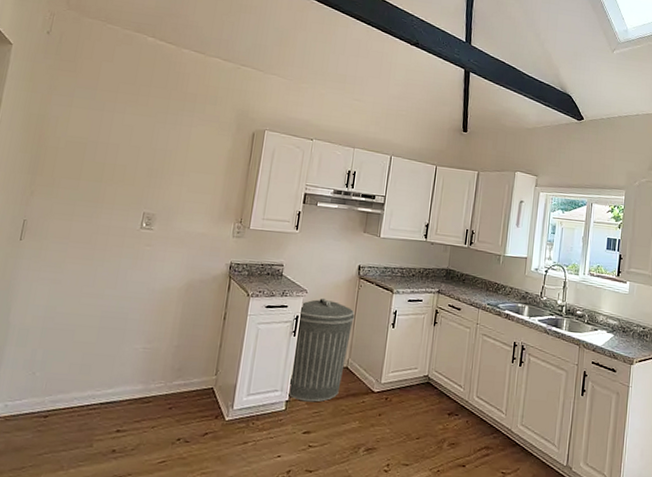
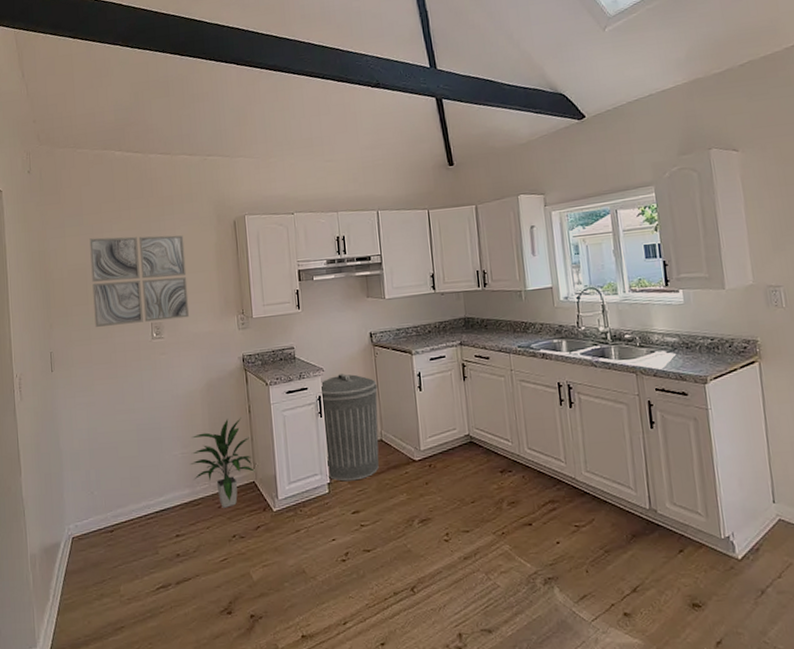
wall art: none [82,115,199,215] -> present [89,235,190,327]
indoor plant: none [149,322,218,410] -> present [190,418,255,508]

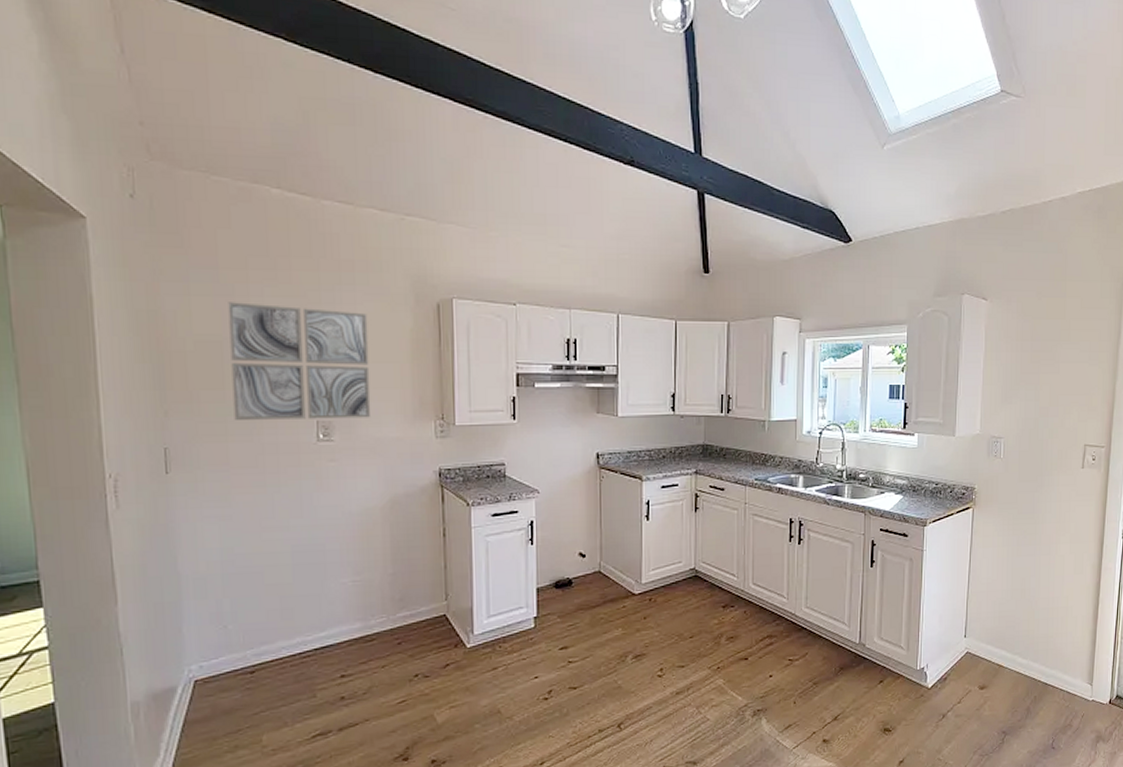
indoor plant: present [190,418,255,508] -> none [364,542,447,644]
trash can: present [321,373,379,482] -> none [533,496,600,615]

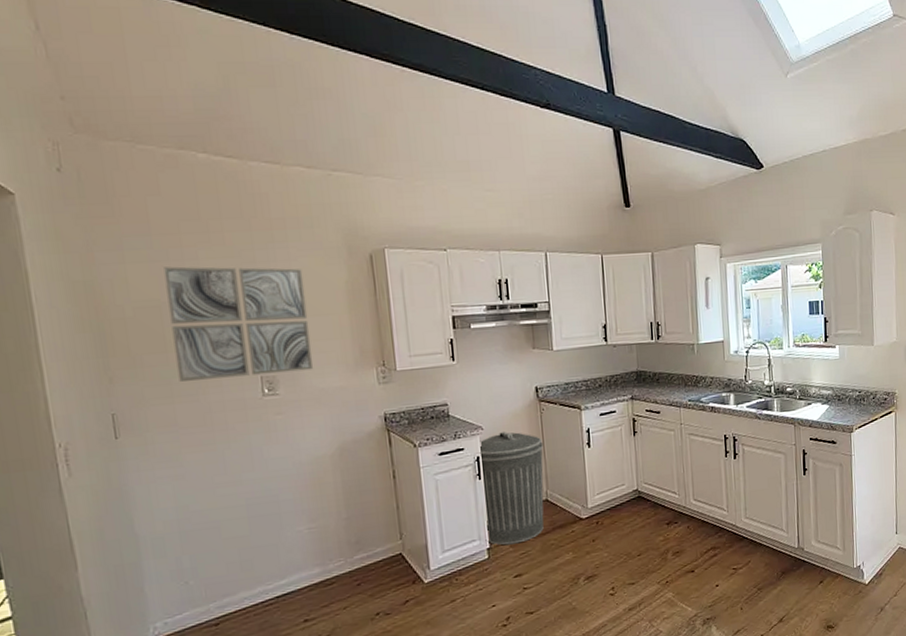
trash can: none [533,496,600,615] -> present [480,431,544,545]

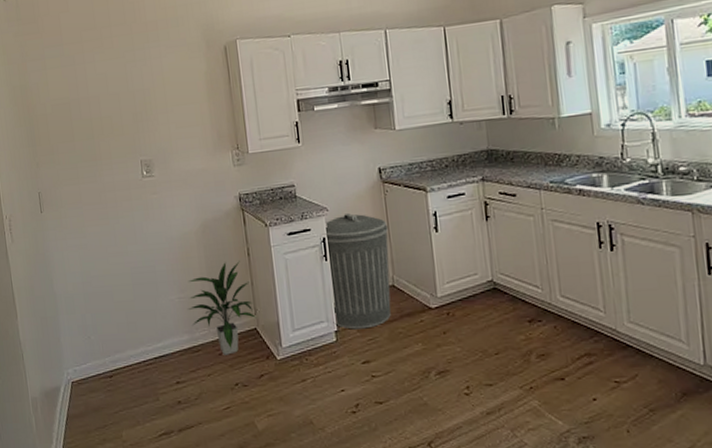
wall art: present [163,266,314,382] -> none [71,64,181,165]
indoor plant: none [320,484,402,585] -> present [188,261,256,355]

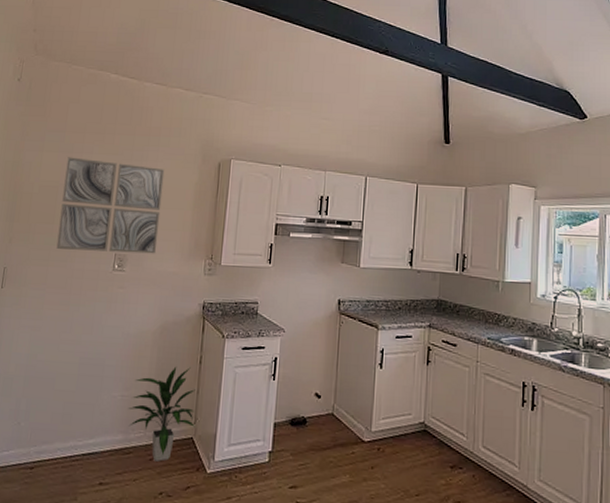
wall art: none [71,64,181,165] -> present [56,157,165,254]
trash can: present [325,212,391,330] -> none [269,337,337,453]

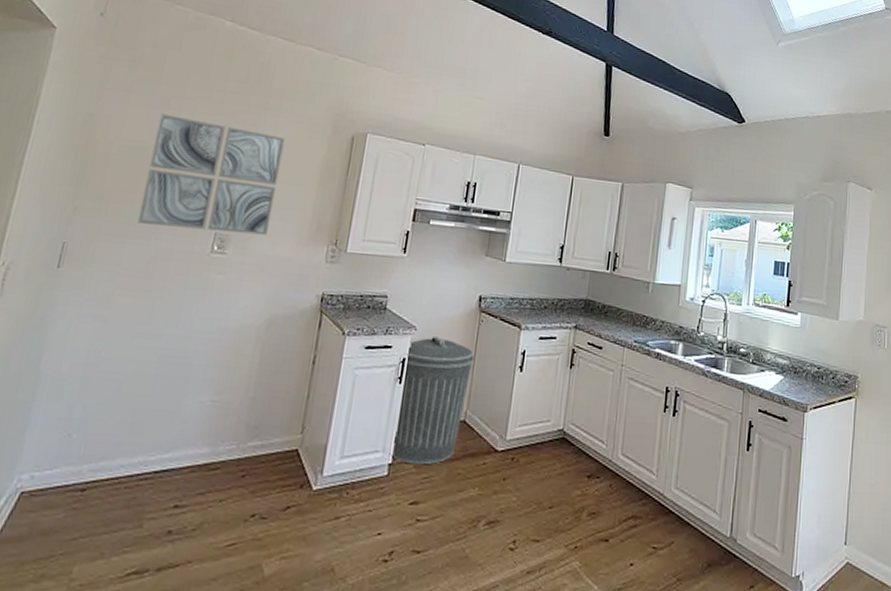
indoor plant: present [128,366,196,462] -> none [217,367,305,478]
trash can: none [269,337,337,453] -> present [389,335,475,465]

